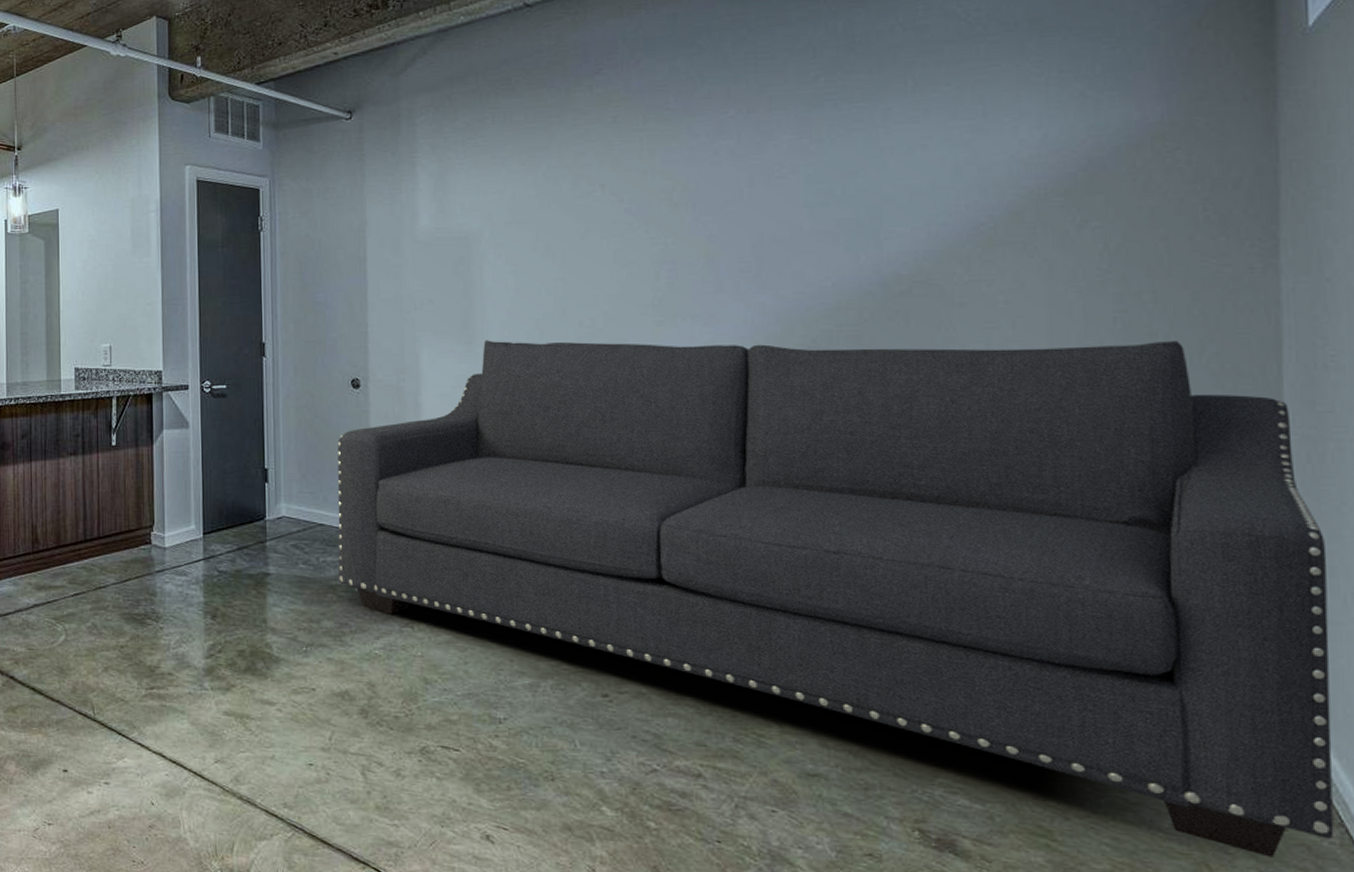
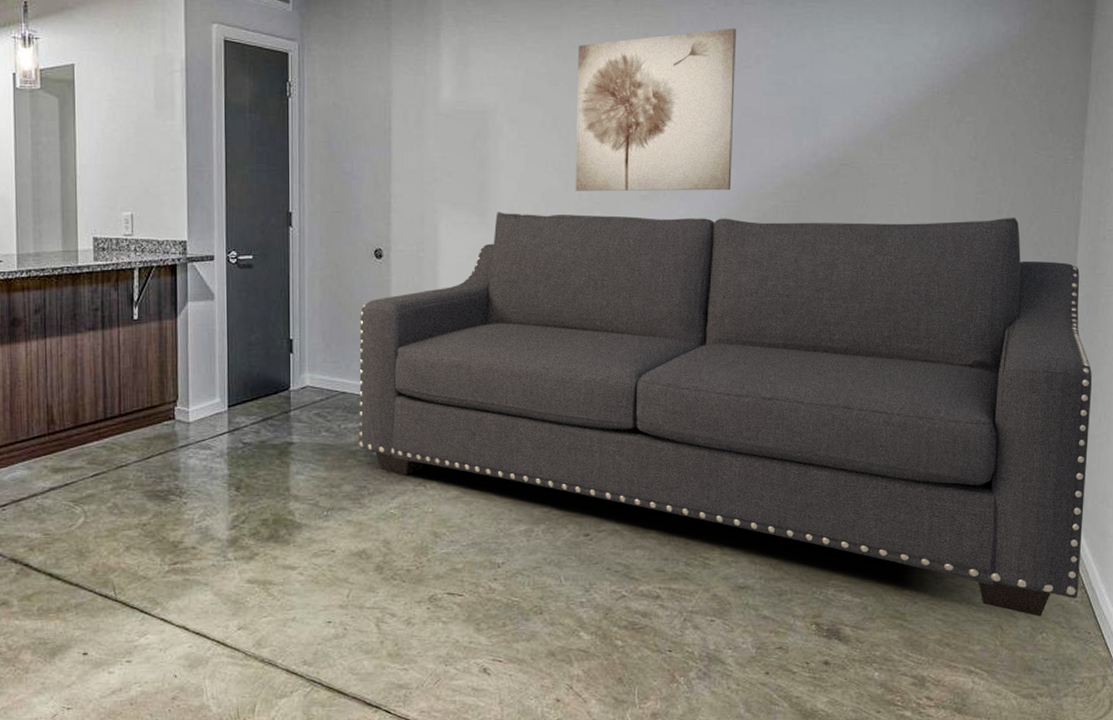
wall art: none [571,136,768,317] -> present [575,27,736,191]

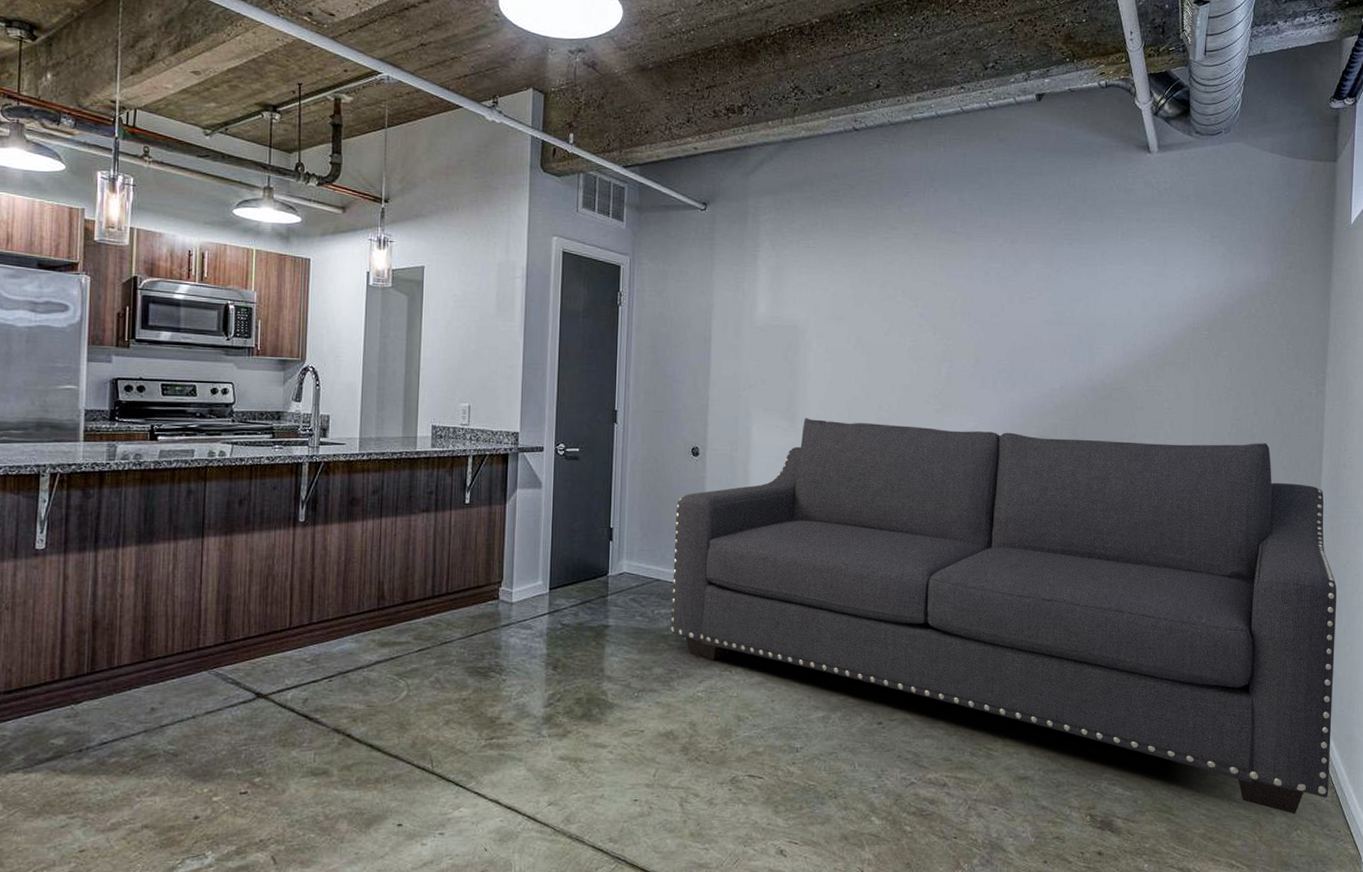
wall art: present [575,27,736,191] -> none [875,263,1021,408]

